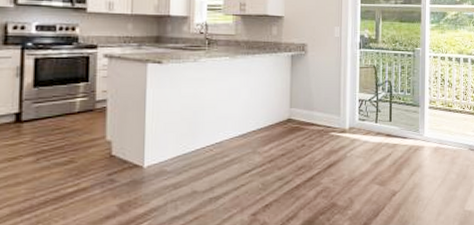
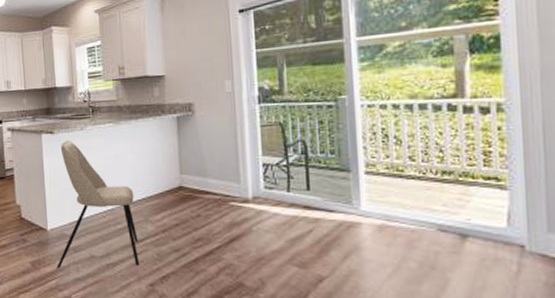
dining chair: none [151,72,245,209] -> present [57,141,140,269]

